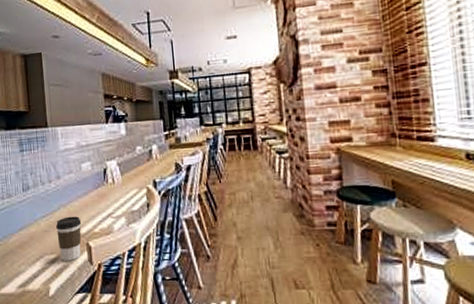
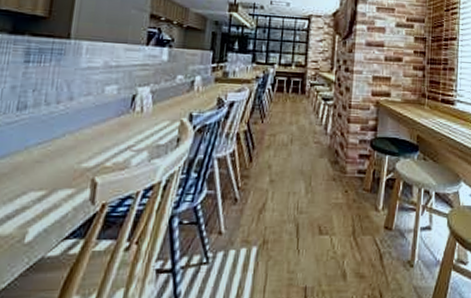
coffee cup: present [56,216,82,261] -> none [52,146,91,199]

